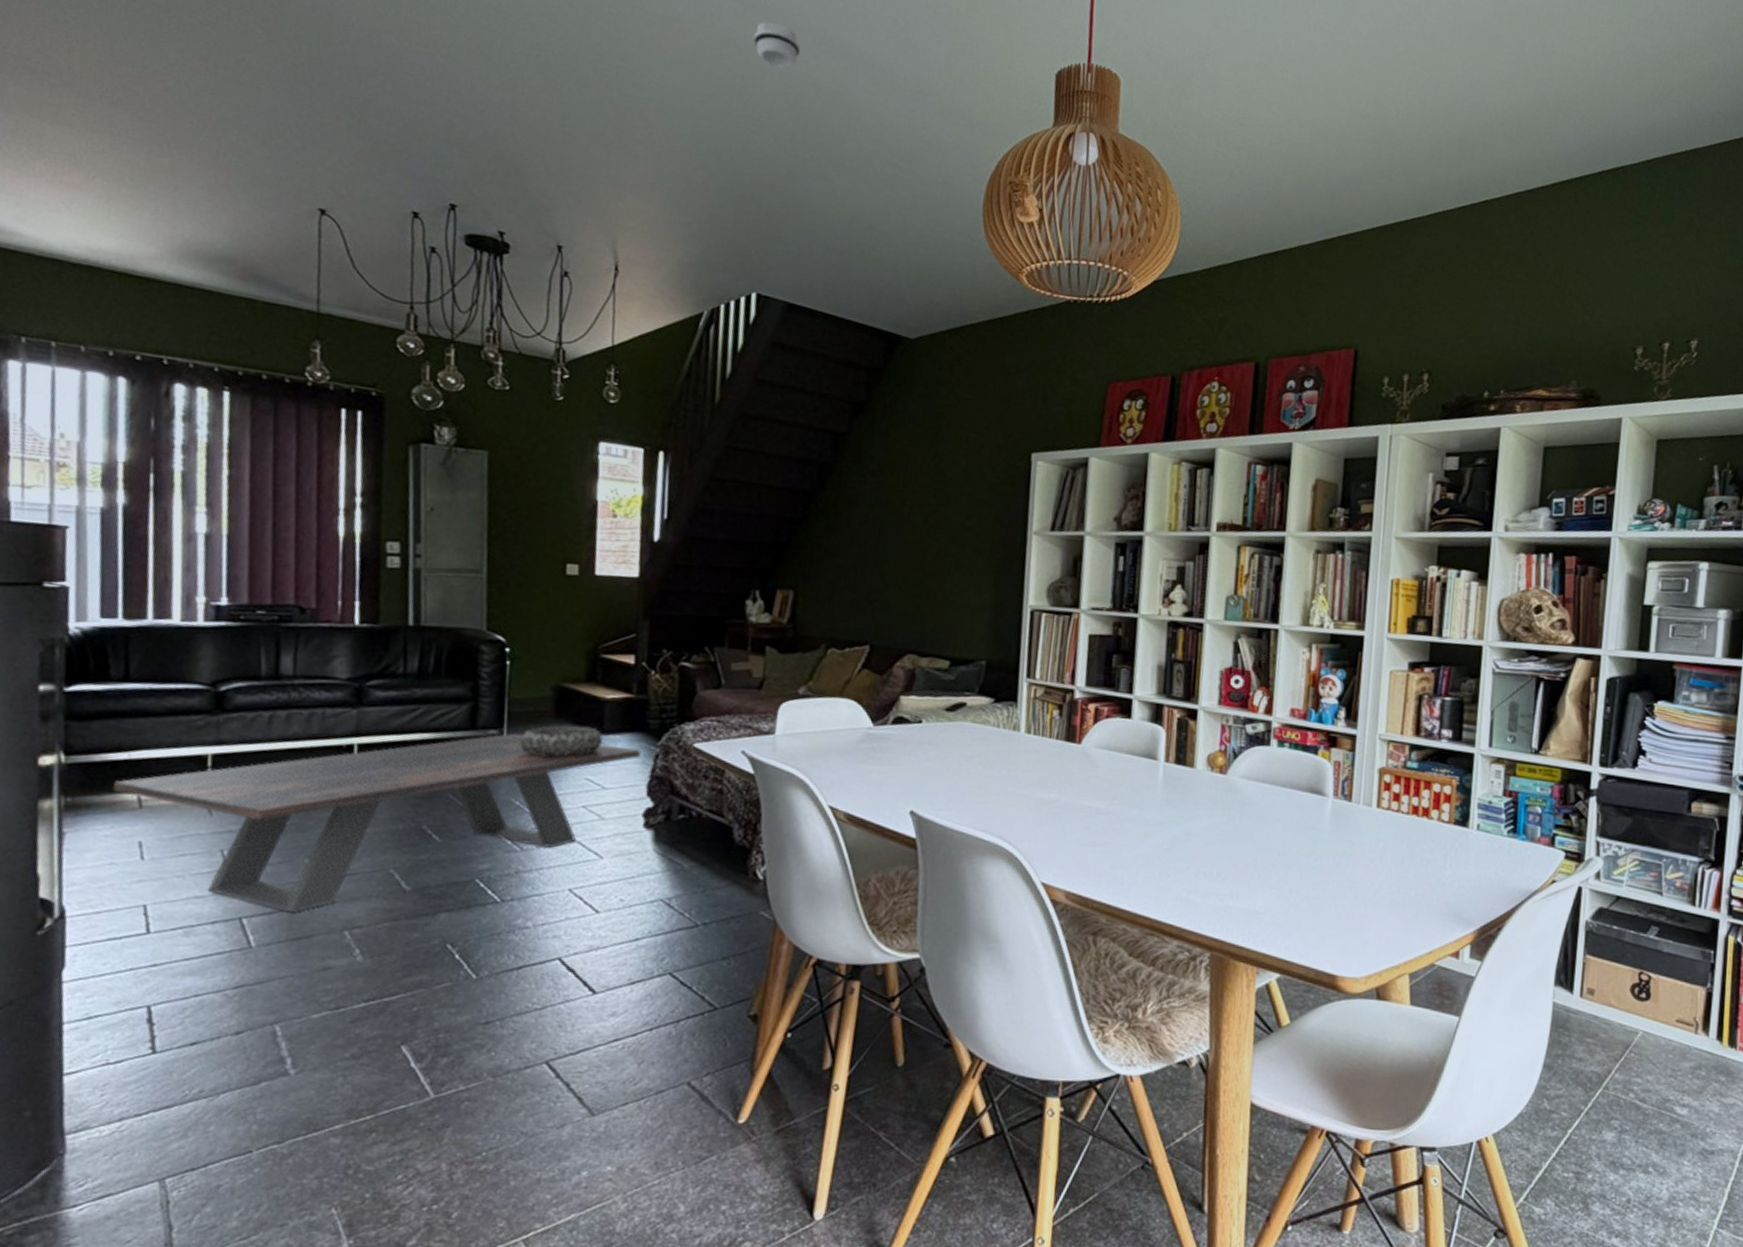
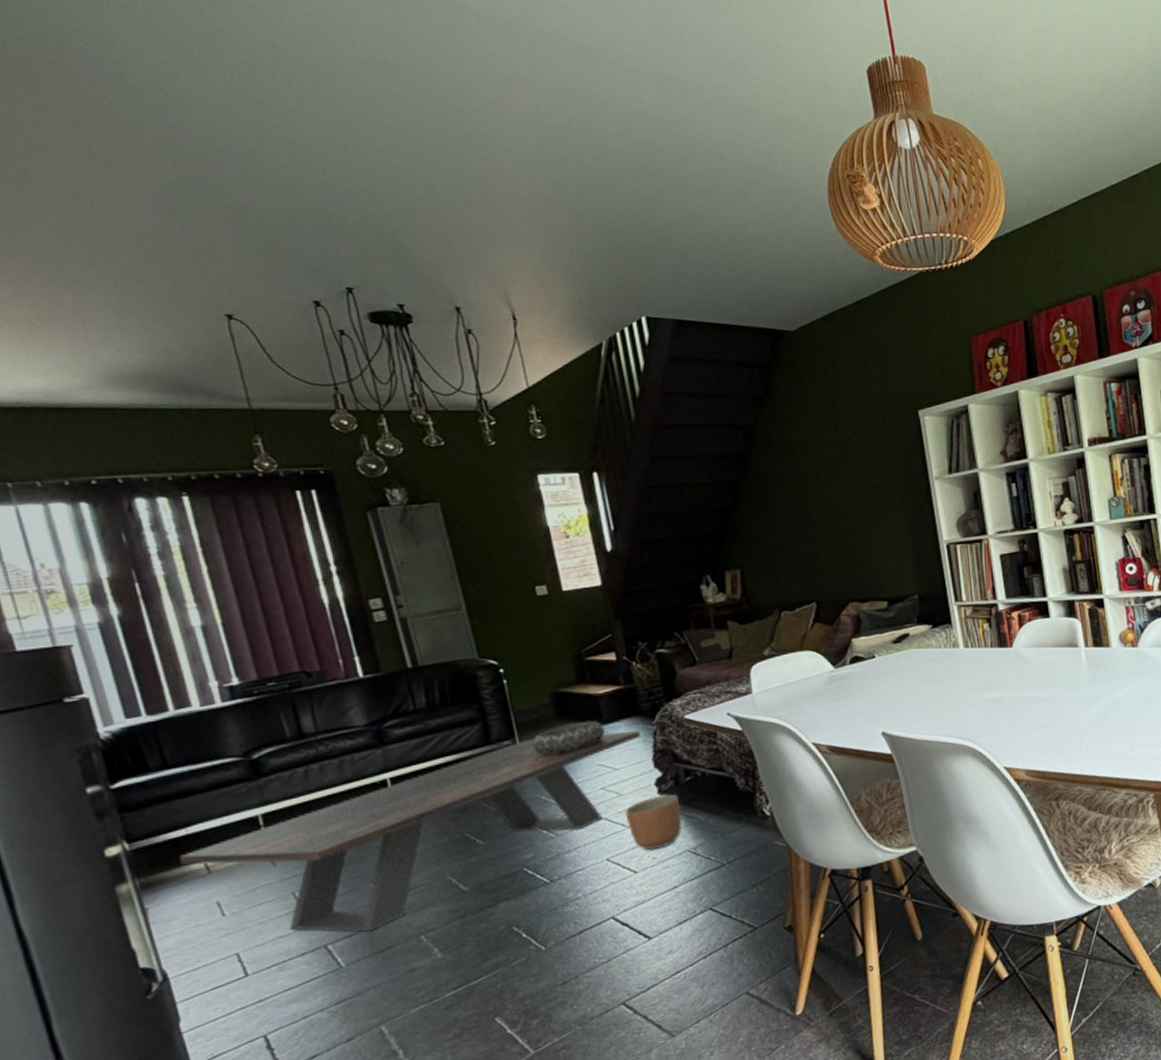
planter: none [601,828,665,890] -> present [625,794,683,850]
smoke detector: present [753,21,801,69] -> none [587,67,634,109]

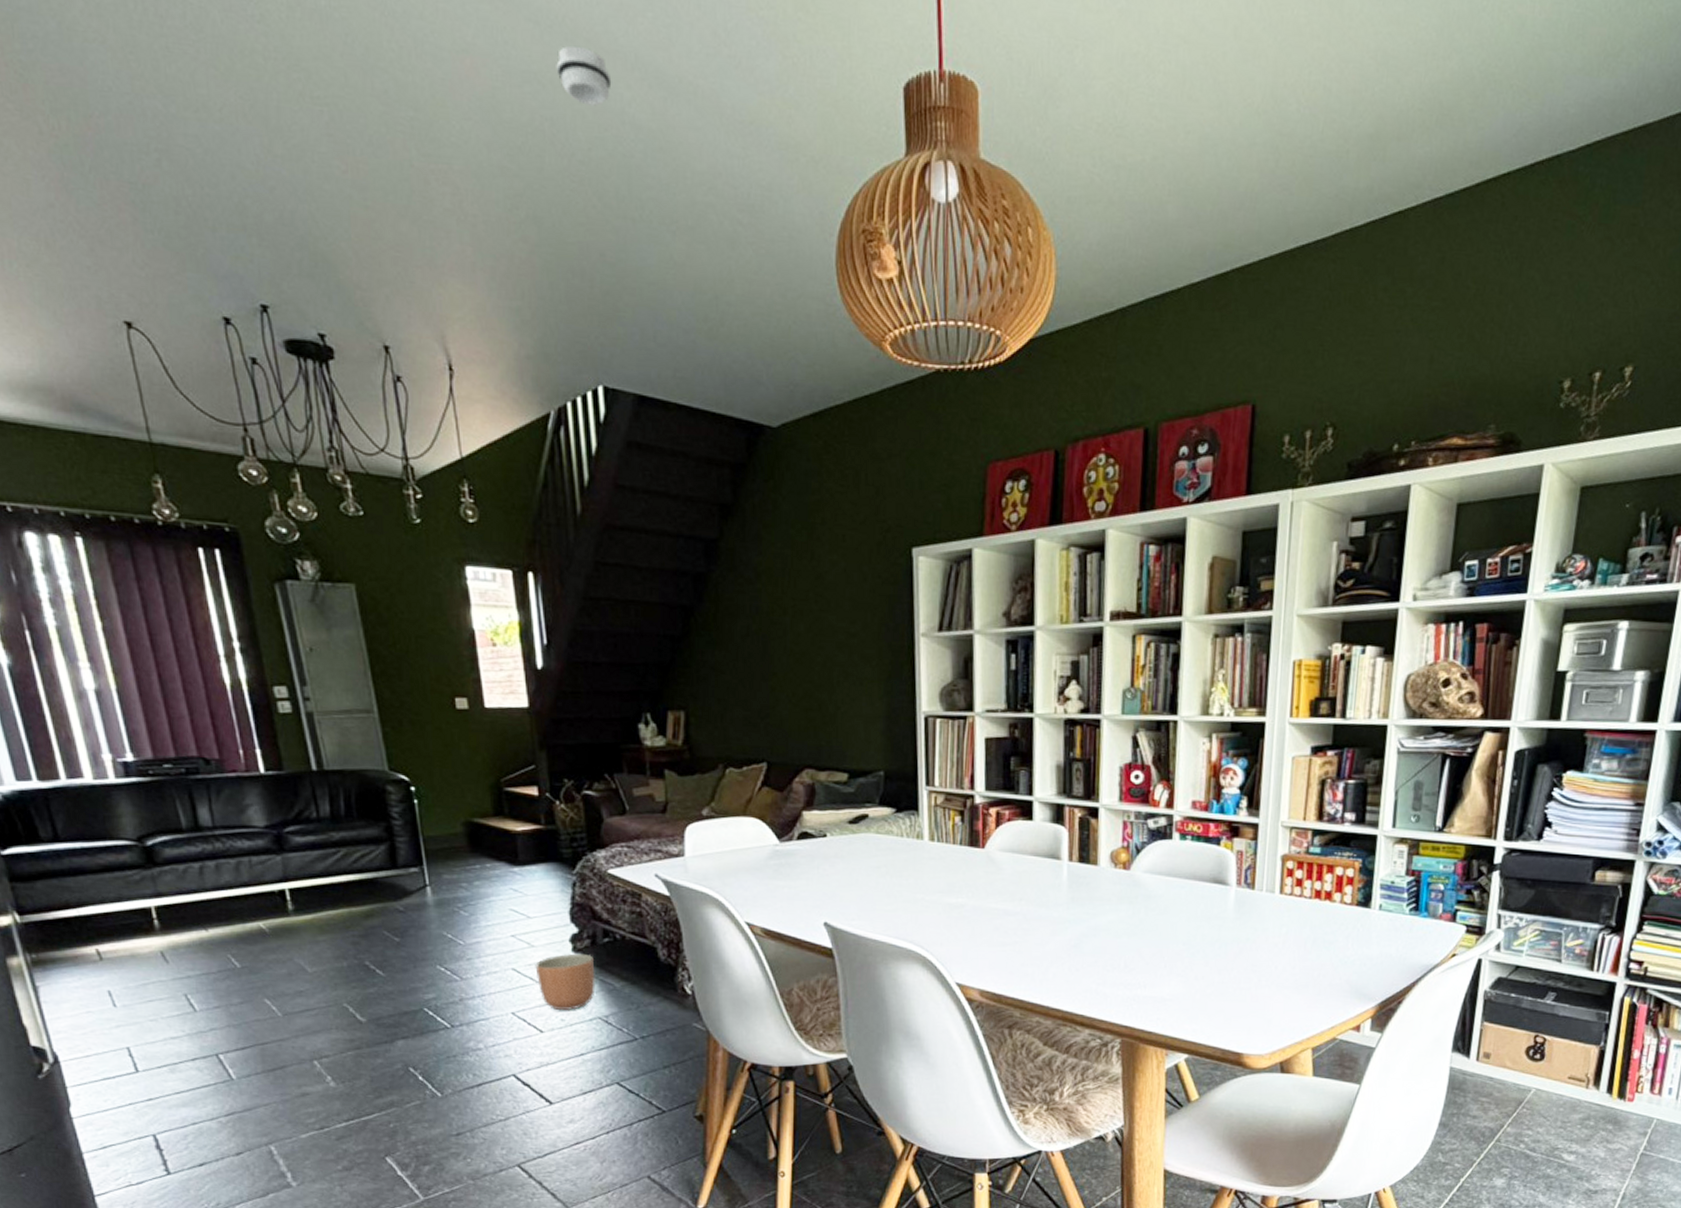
coffee table: present [178,730,641,931] -> none [70,869,559,1046]
decorative bowl: present [531,720,605,756] -> none [440,859,520,891]
smoke detector: none [587,67,634,109] -> present [556,45,612,106]

